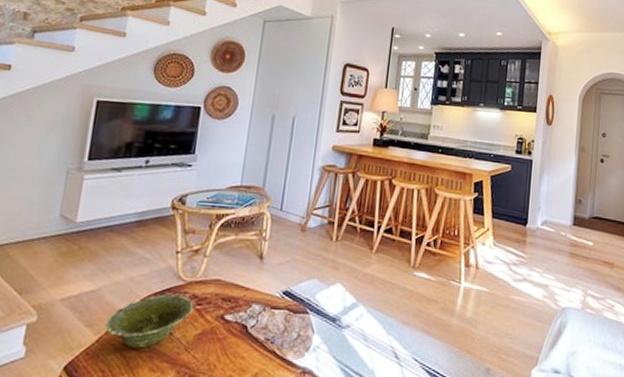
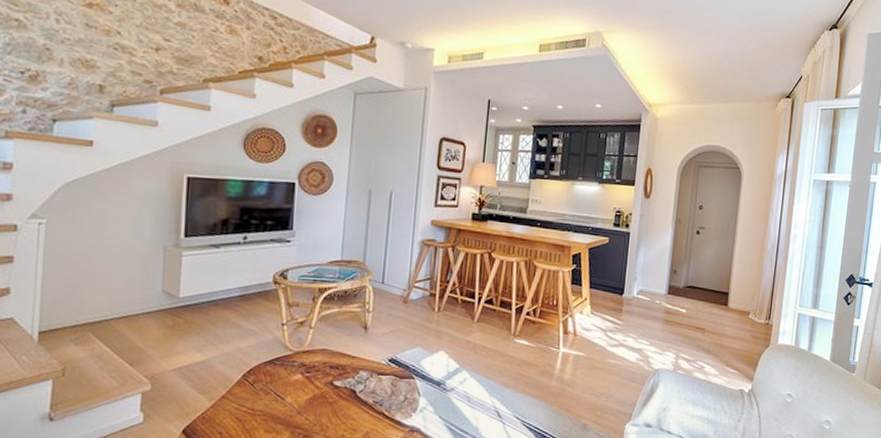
dish: present [104,294,194,349] -> none [217,363,303,413]

